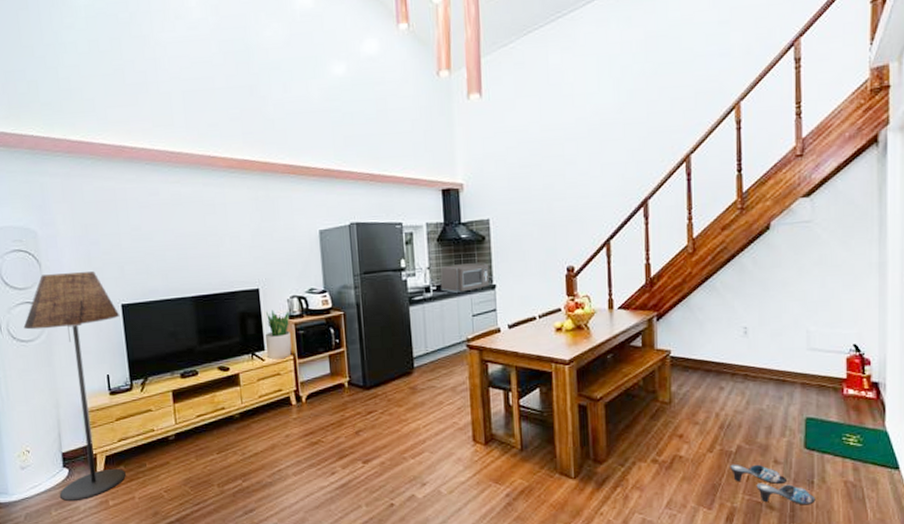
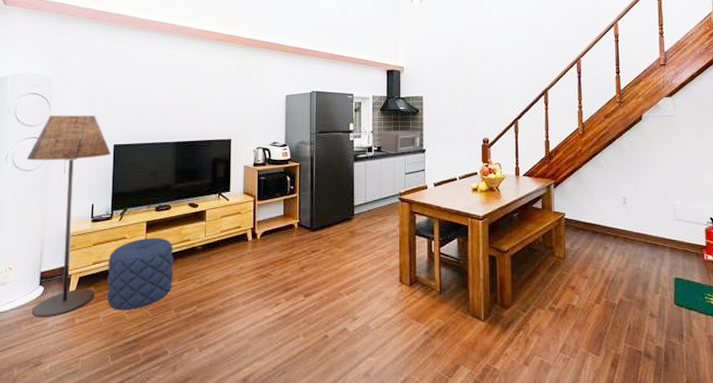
pouf: none [135,407,211,489] -> present [107,237,174,310]
planter: present [265,309,292,360] -> none [231,157,255,200]
slippers: present [730,464,816,505] -> none [614,315,685,356]

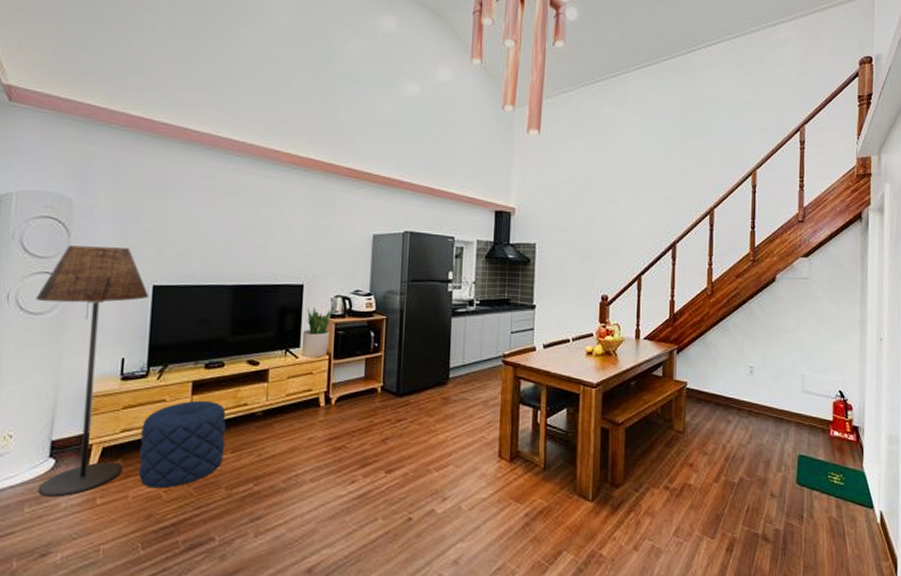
planter: none [231,157,255,200] -> present [301,307,332,358]
microwave: present [381,129,421,155] -> none [484,281,531,310]

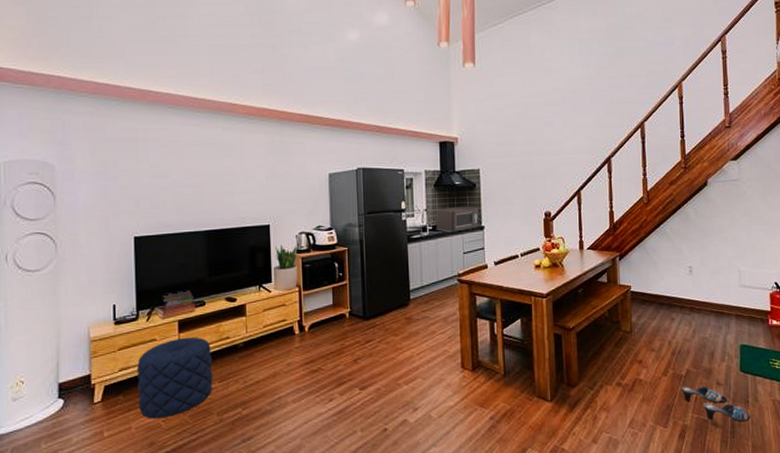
floor lamp: present [35,245,150,496] -> none [31,205,132,433]
books: none [168,348,214,378] -> present [155,289,195,319]
microwave: none [484,281,531,310] -> present [436,206,479,233]
slippers: none [732,495,804,539] -> present [681,386,751,422]

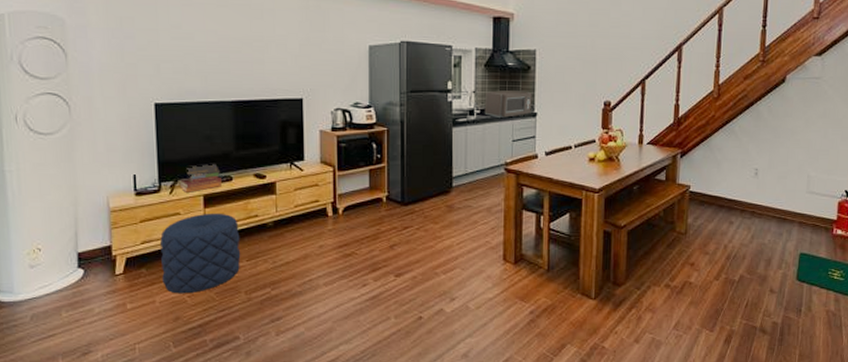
planter: present [272,244,298,291] -> none [305,120,333,171]
slippers: present [681,386,751,422] -> none [732,291,802,330]

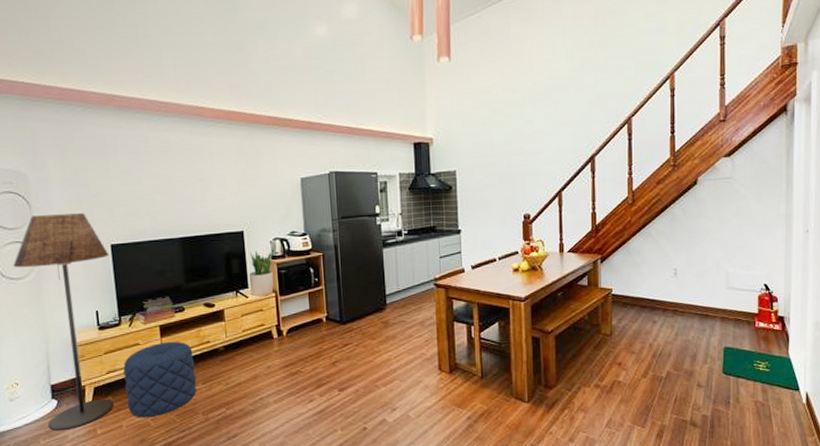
floor lamp: none [42,66,153,302] -> present [13,213,114,430]
planter: none [305,120,333,171] -> present [248,250,274,297]
microwave: present [484,89,532,119] -> none [411,209,456,237]

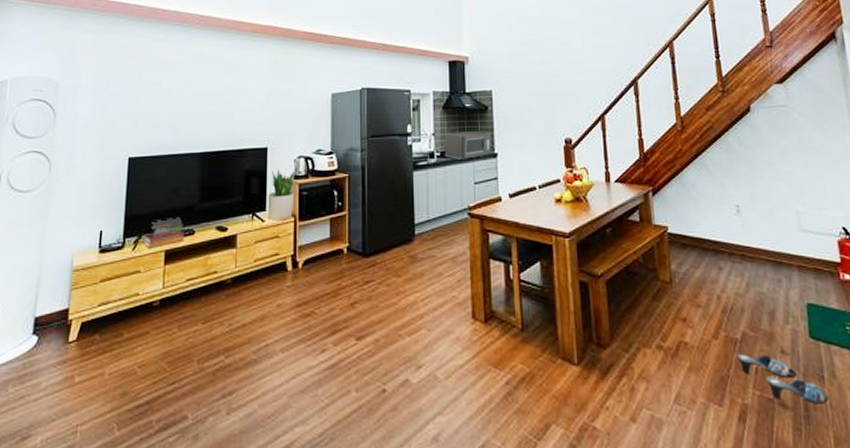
floor lamp: present [13,213,114,430] -> none [22,124,125,375]
pouf: present [123,341,197,418] -> none [114,269,198,364]
microwave: none [411,209,456,237] -> present [444,130,492,161]
slippers: none [661,387,731,422] -> present [737,353,829,404]

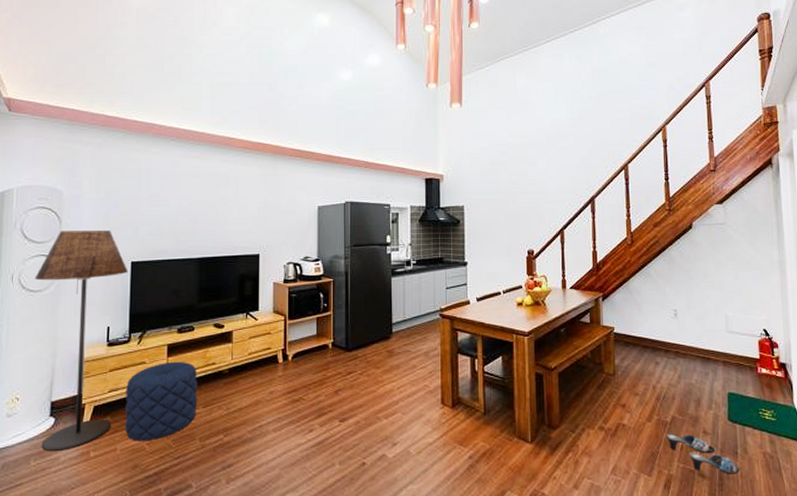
floor lamp: none [22,124,125,375] -> present [35,230,129,451]
pouf: none [114,269,198,364] -> present [125,361,198,442]
books: present [142,216,184,248] -> none [147,314,185,342]
planter: present [267,169,295,221] -> none [260,274,285,320]
microwave: present [444,130,492,161] -> none [420,241,462,268]

